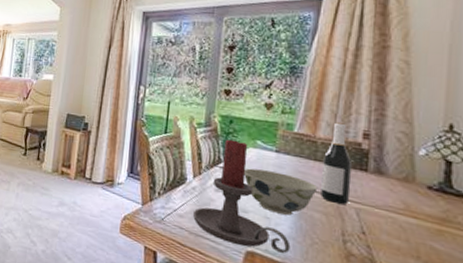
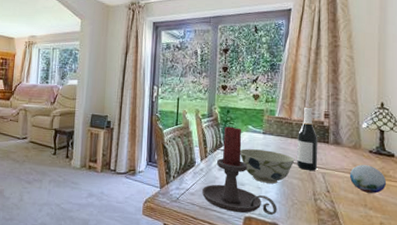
decorative orb: none [395,203,453,244] -> present [349,164,387,194]

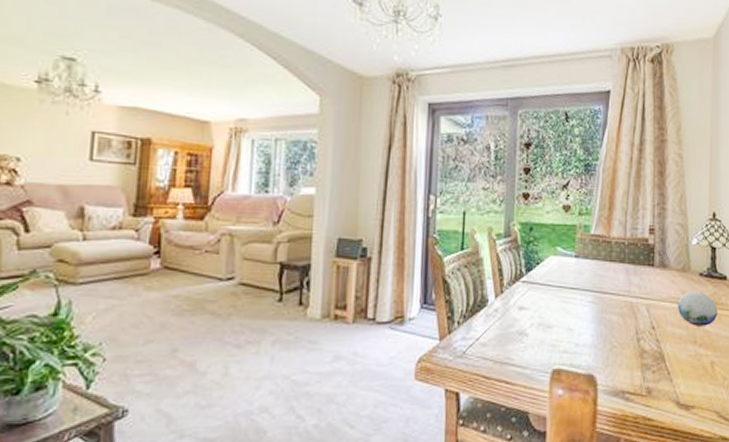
candle holder: present [202,126,277,216] -> none [497,249,593,365]
bowl: present [240,149,295,184] -> none [547,278,614,323]
wine bottle: present [297,105,318,171] -> none [617,218,642,302]

